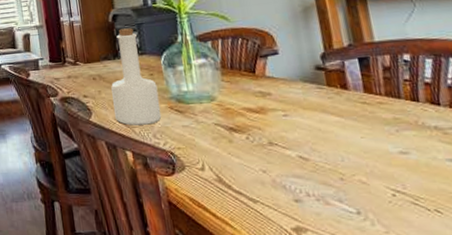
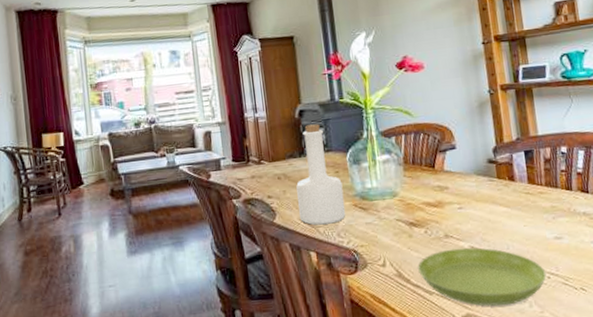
saucer: none [239,156,392,222] -> present [418,247,547,307]

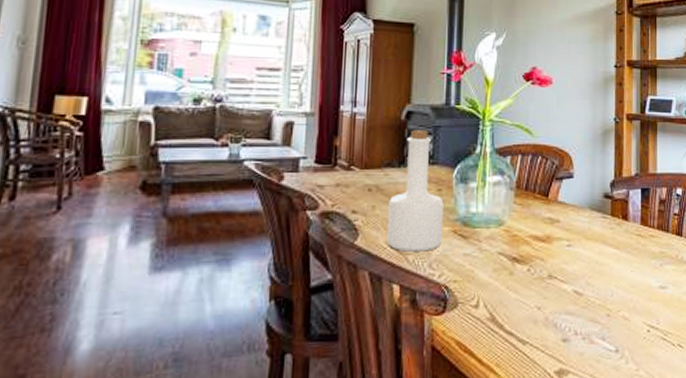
saucer: present [418,247,547,307] -> none [514,291,647,362]

